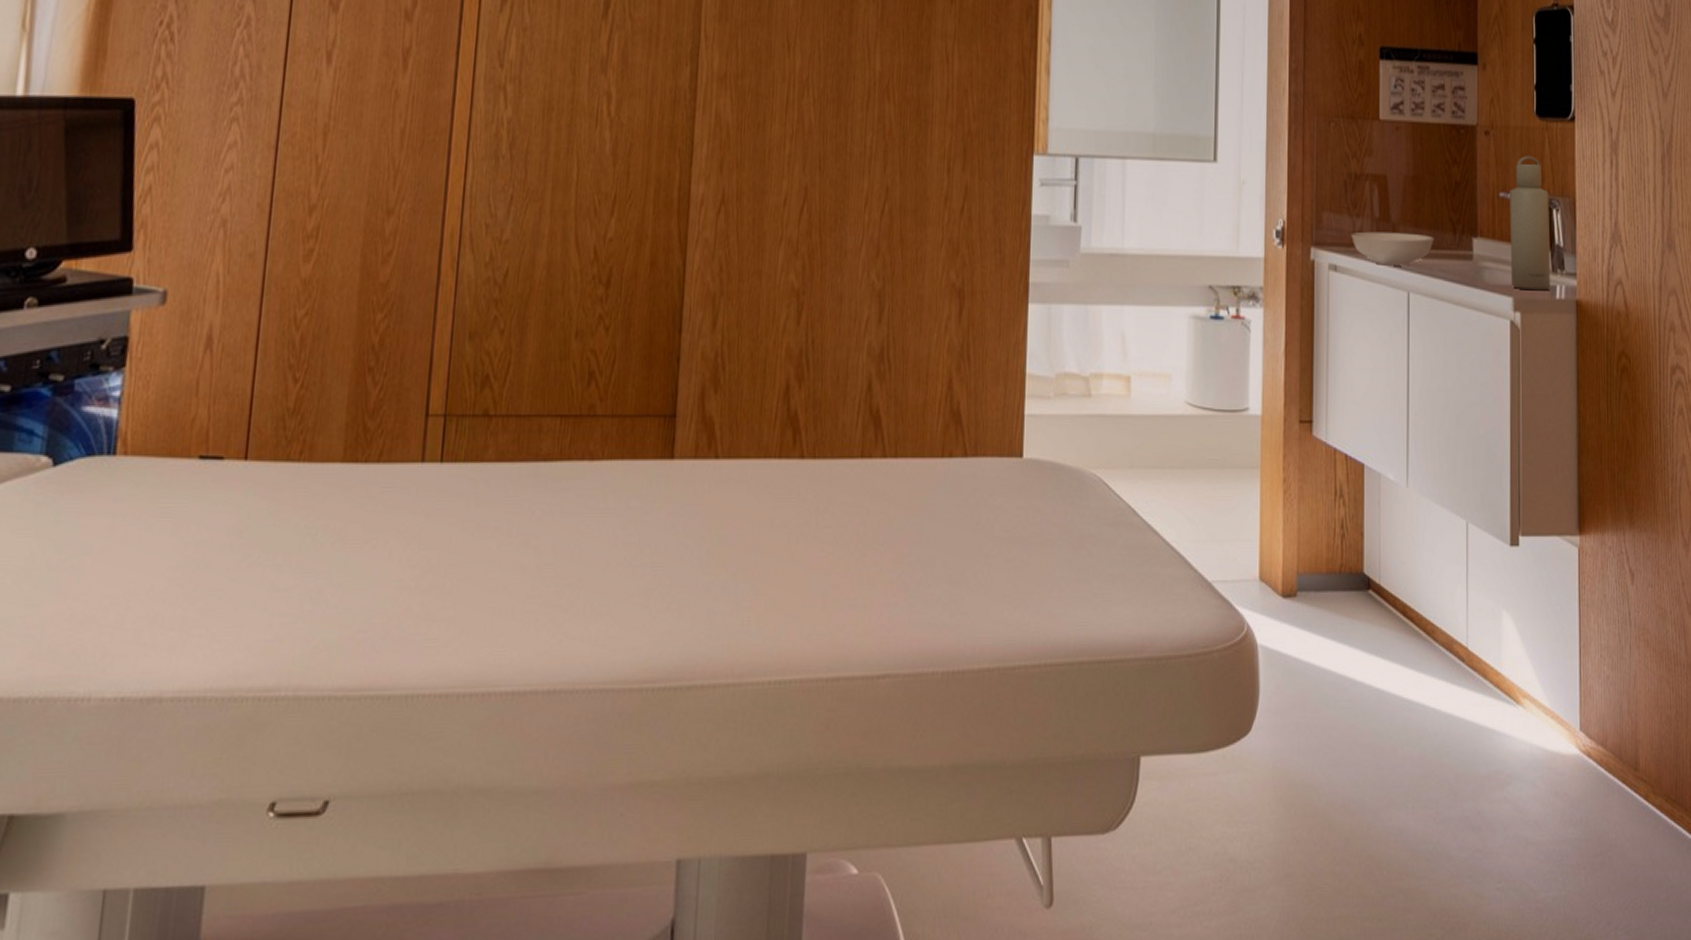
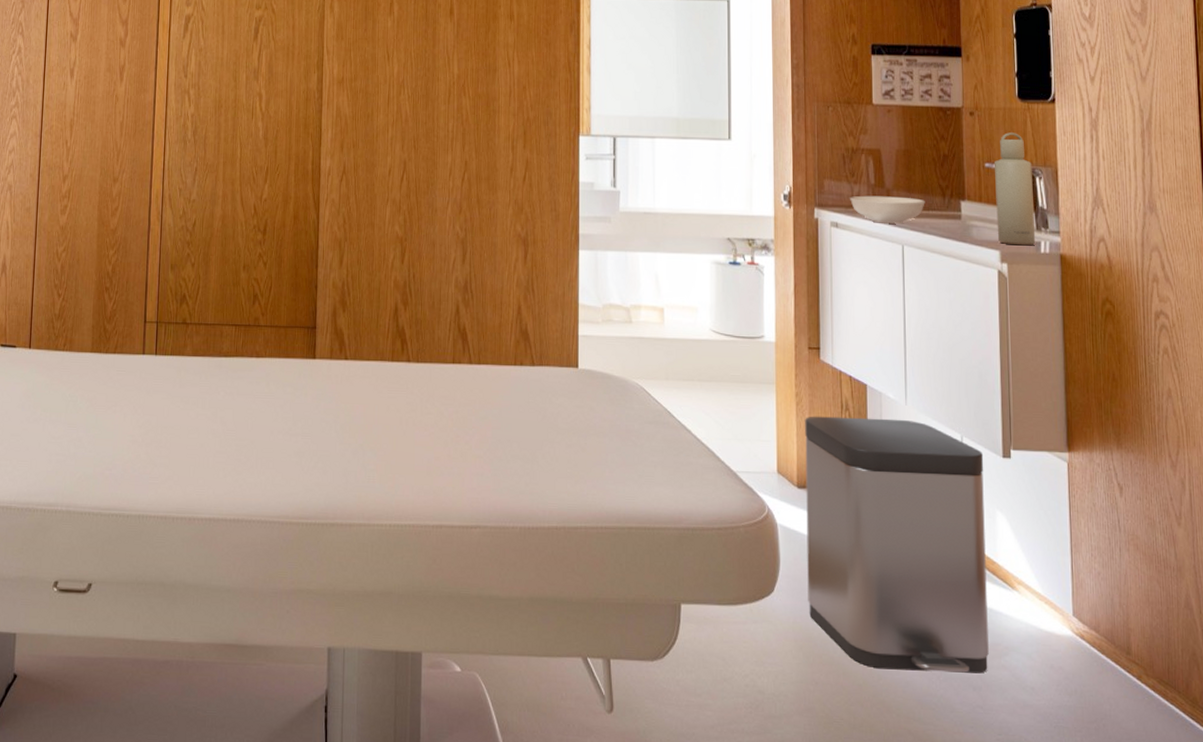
pedal bin: none [1290,505,1490,816] -> present [805,416,989,674]

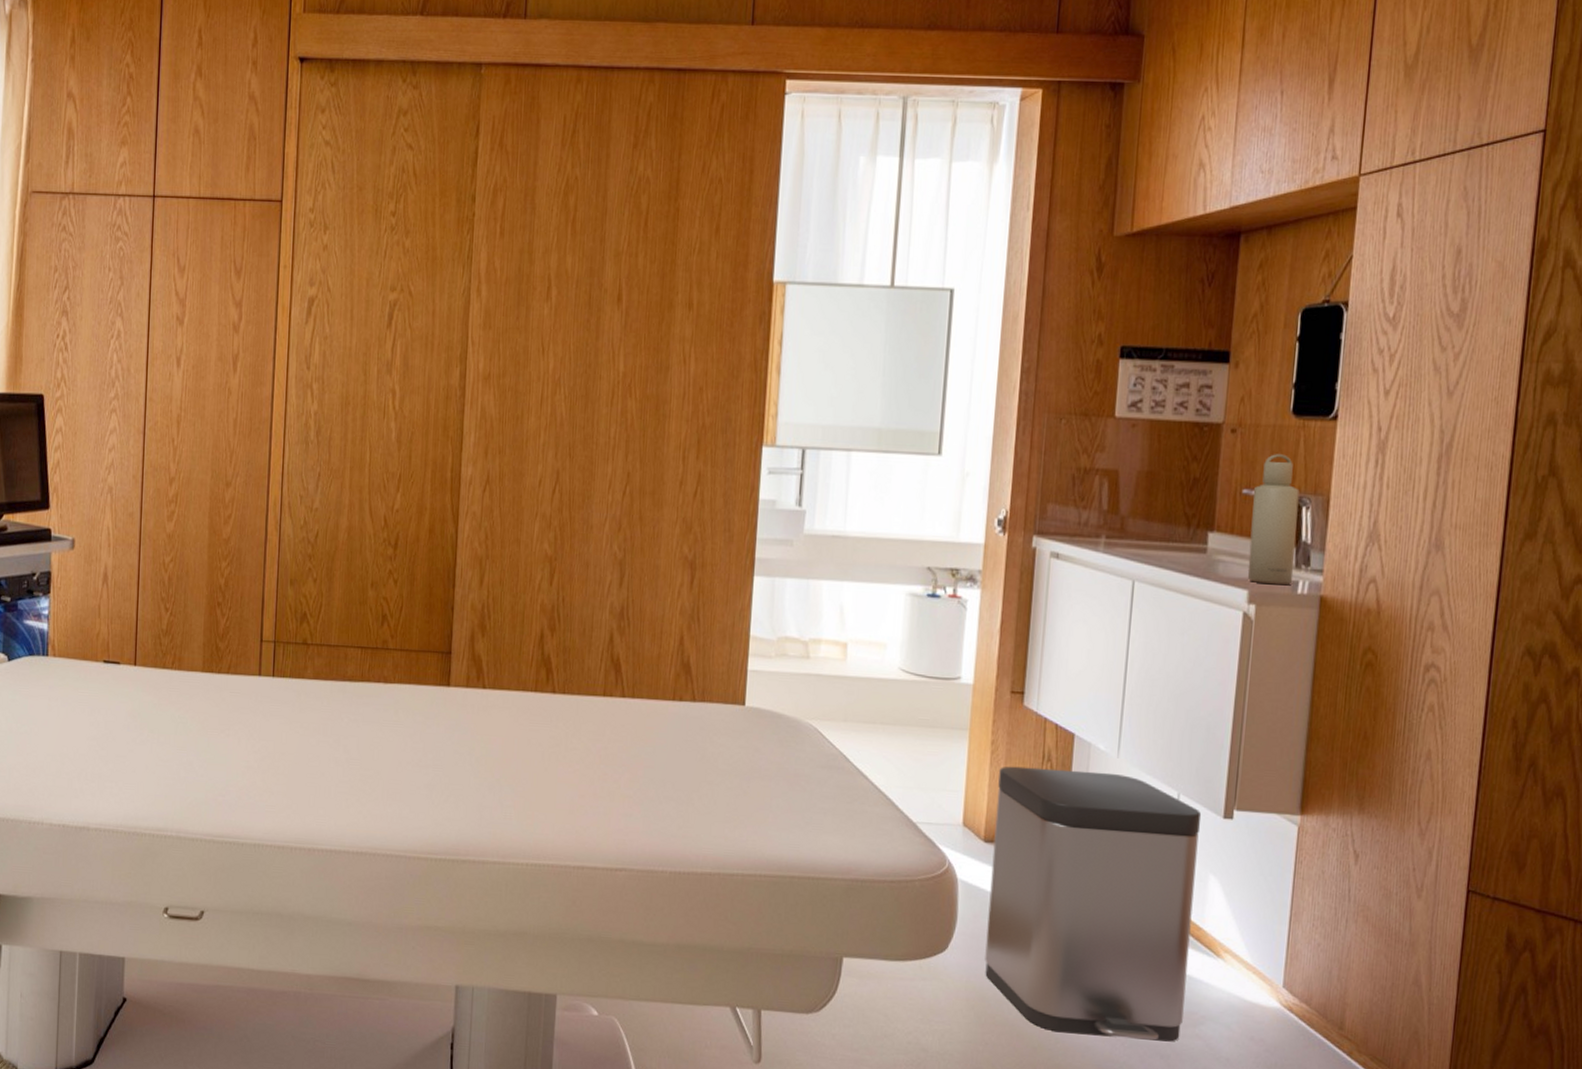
bowl: present [849,195,925,224] -> none [1075,523,1166,556]

